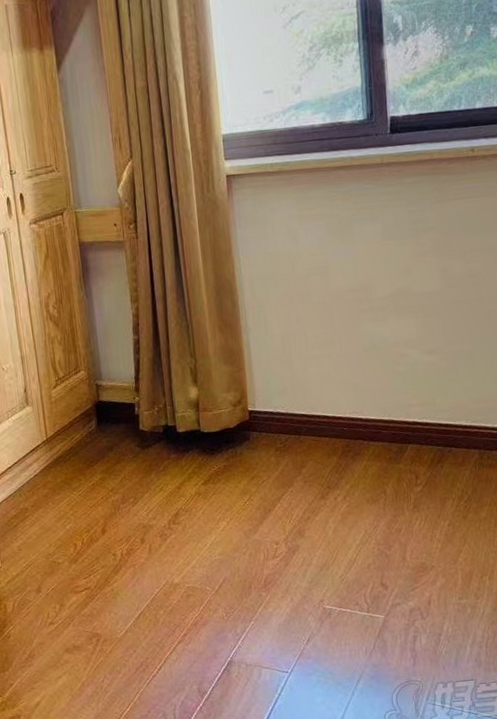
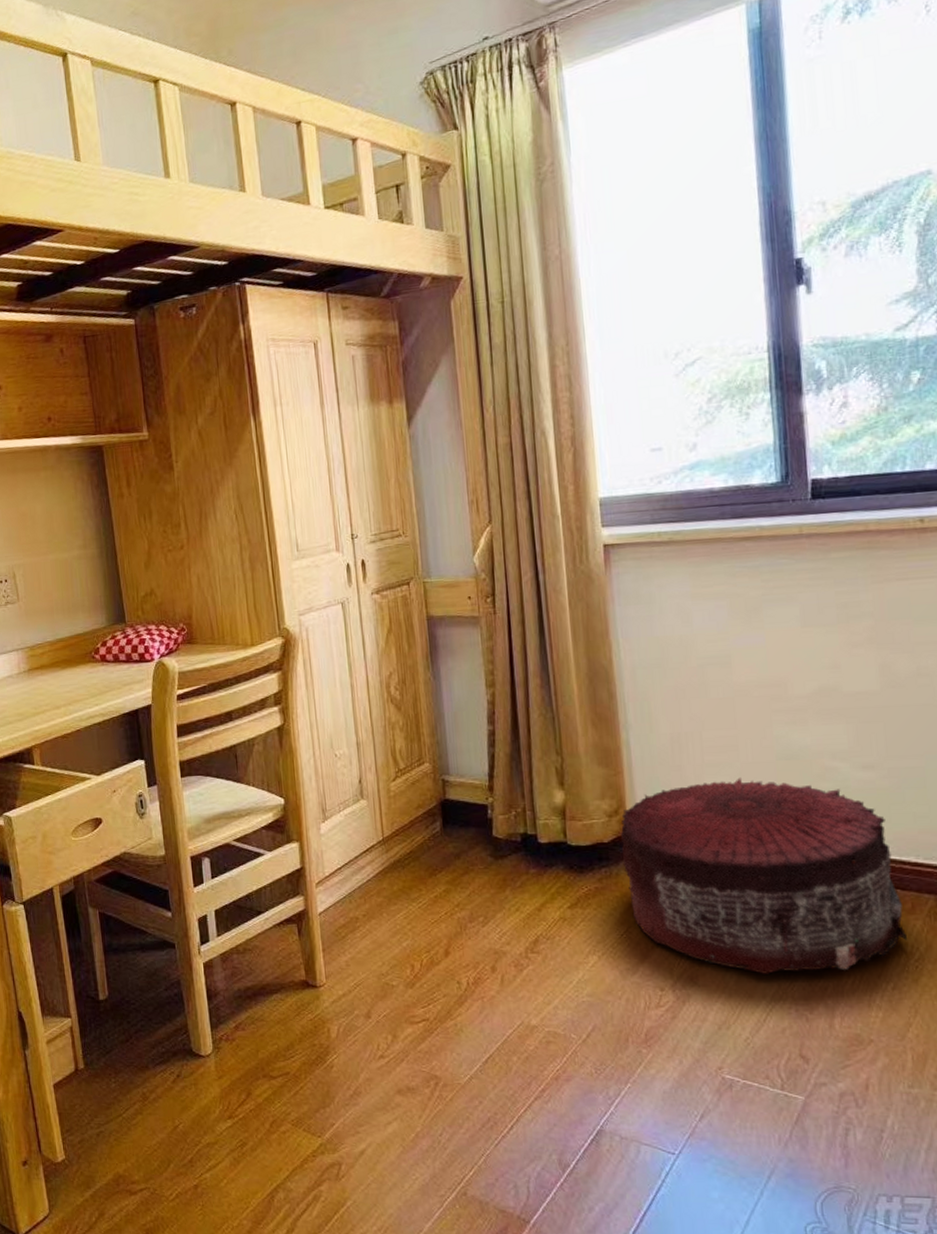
pouf: none [243,367,460,524] -> present [620,777,908,974]

